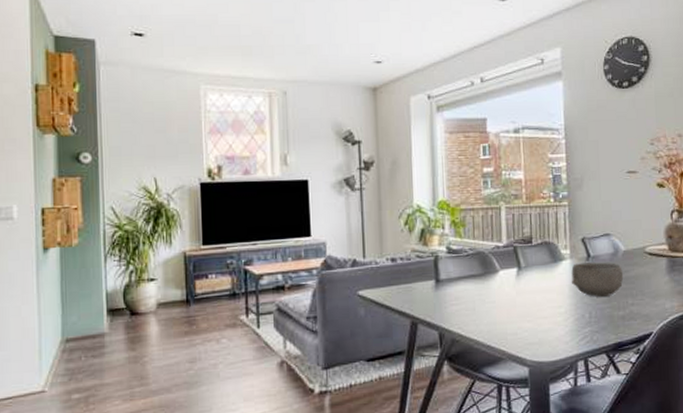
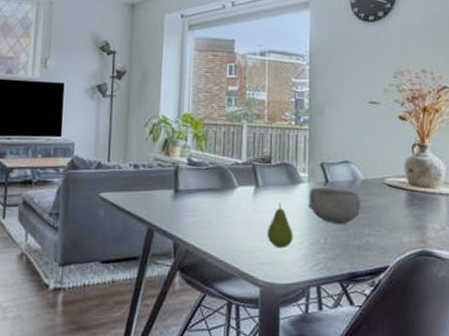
fruit: none [532,282,559,327] -> present [267,203,293,249]

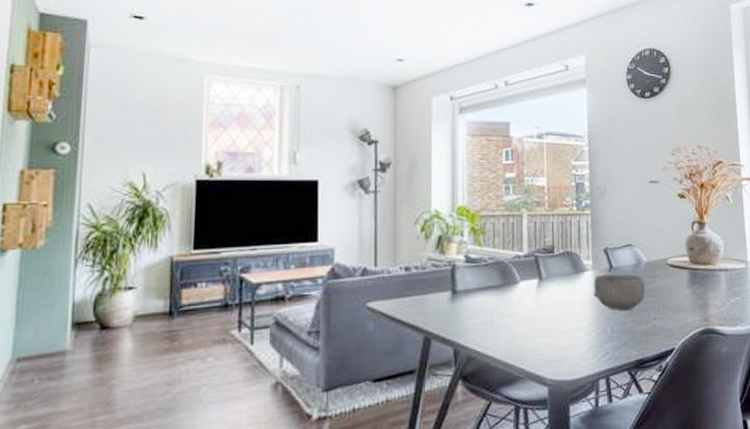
fruit: present [267,203,293,249] -> none [552,294,580,343]

